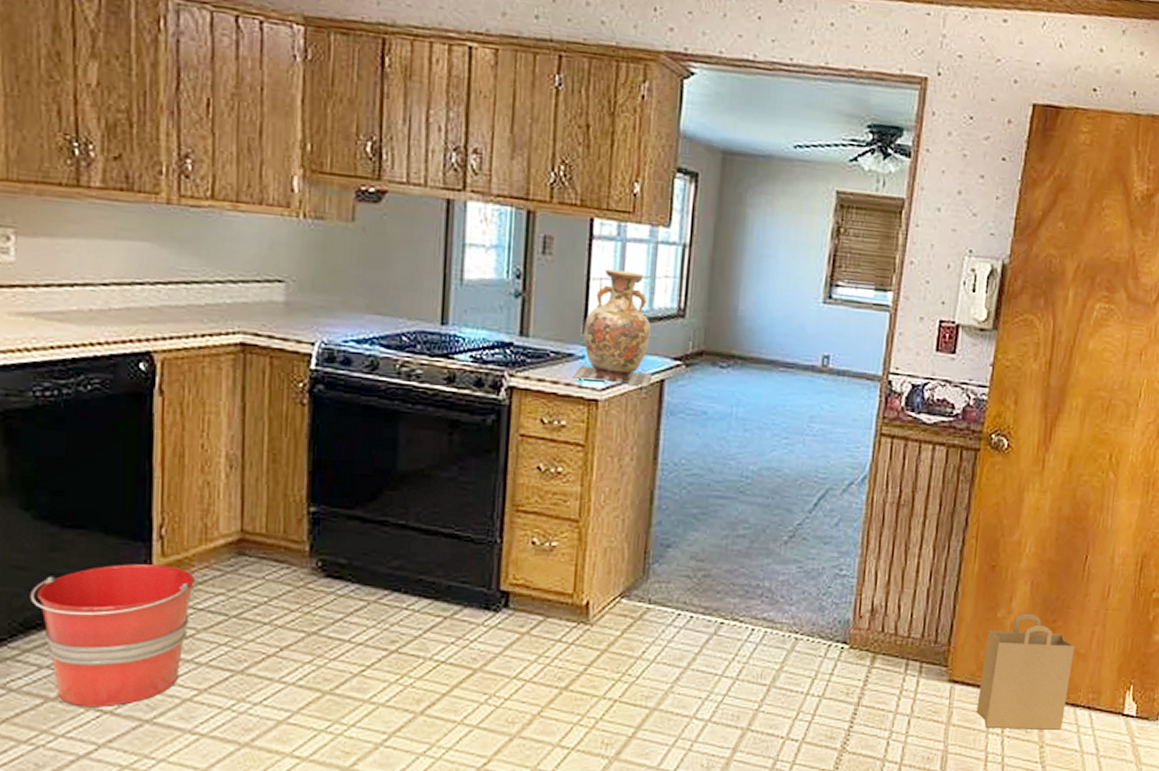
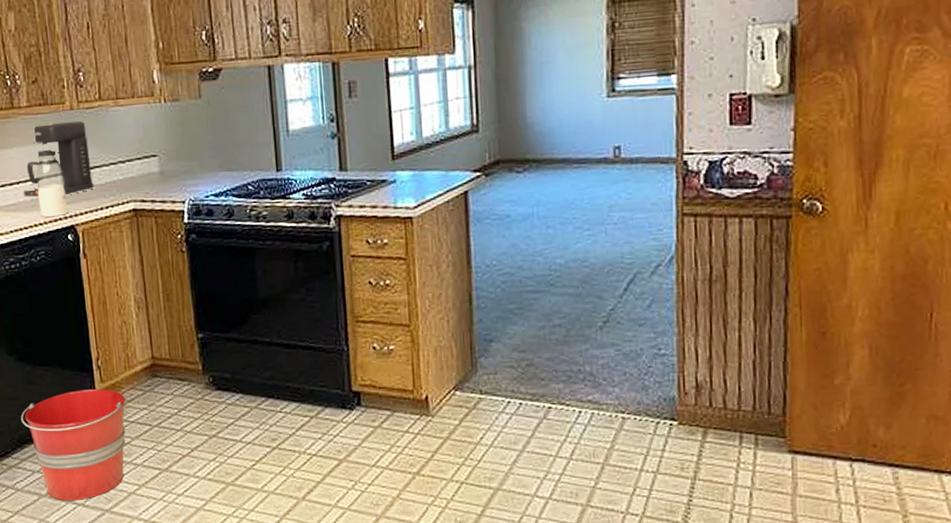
coffee maker: none [77,212,188,312] -> present [23,121,94,197]
mug: none [100,294,145,338] -> present [37,183,68,218]
vase: present [571,269,652,387] -> none [387,99,457,201]
shopping bag: present [976,613,1076,730] -> none [823,378,931,499]

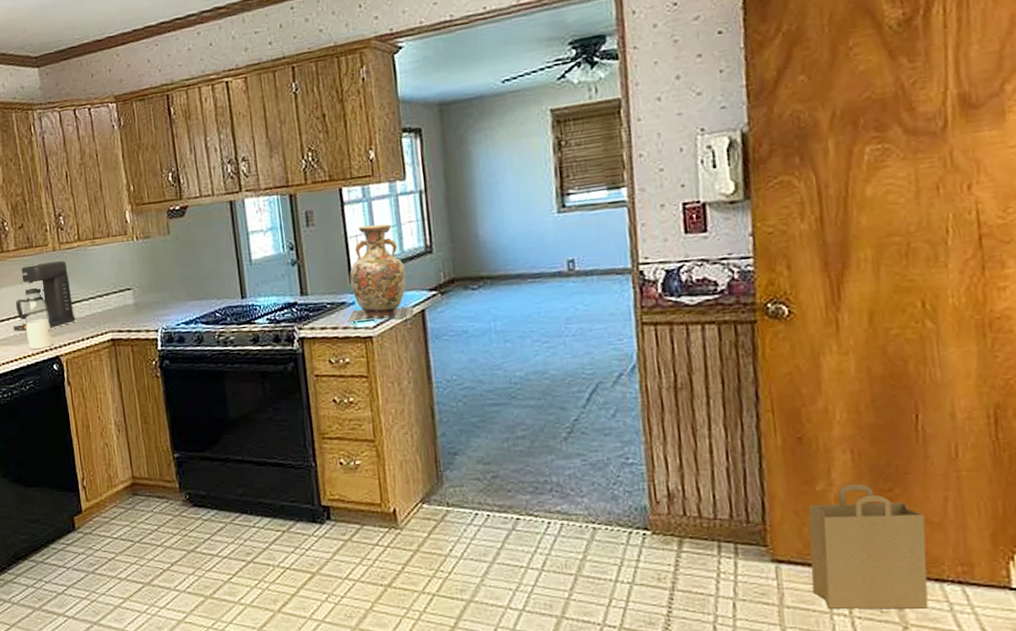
bucket: present [20,389,126,501] -> none [15,507,110,614]
vase: none [387,99,457,201] -> present [347,224,414,322]
shopping bag: none [823,378,931,499] -> present [808,483,929,610]

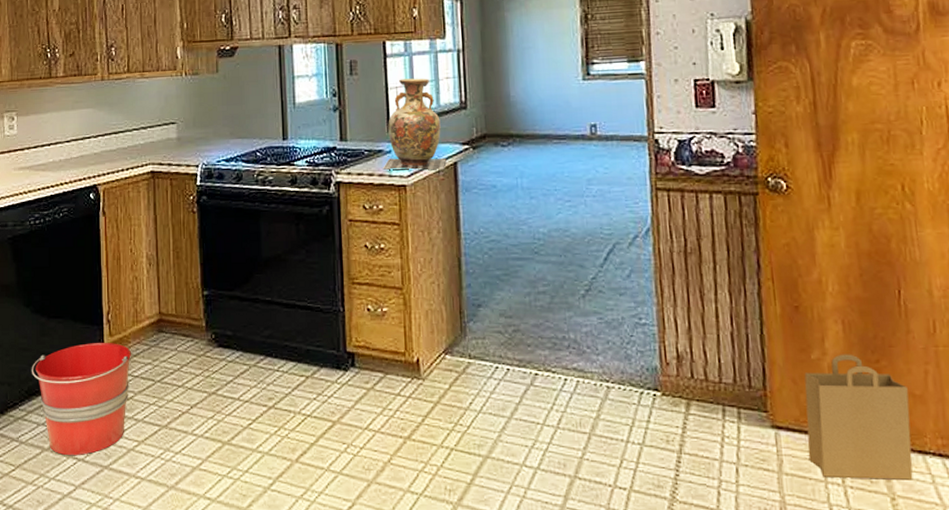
coffee maker: present [12,261,76,332] -> none [52,90,117,158]
bucket: none [15,507,110,614] -> present [31,343,131,456]
mug: present [25,318,53,350] -> none [66,146,92,177]

